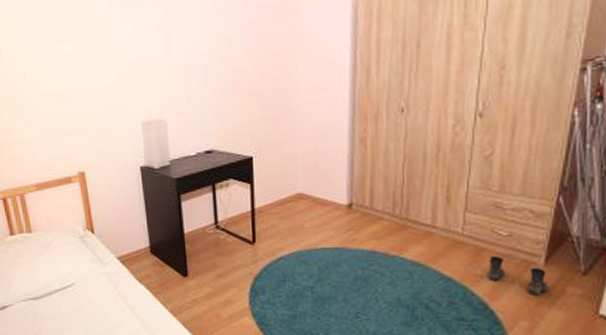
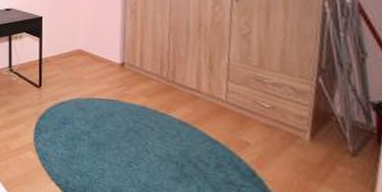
boots: present [489,255,548,295] -> none [254,125,317,170]

